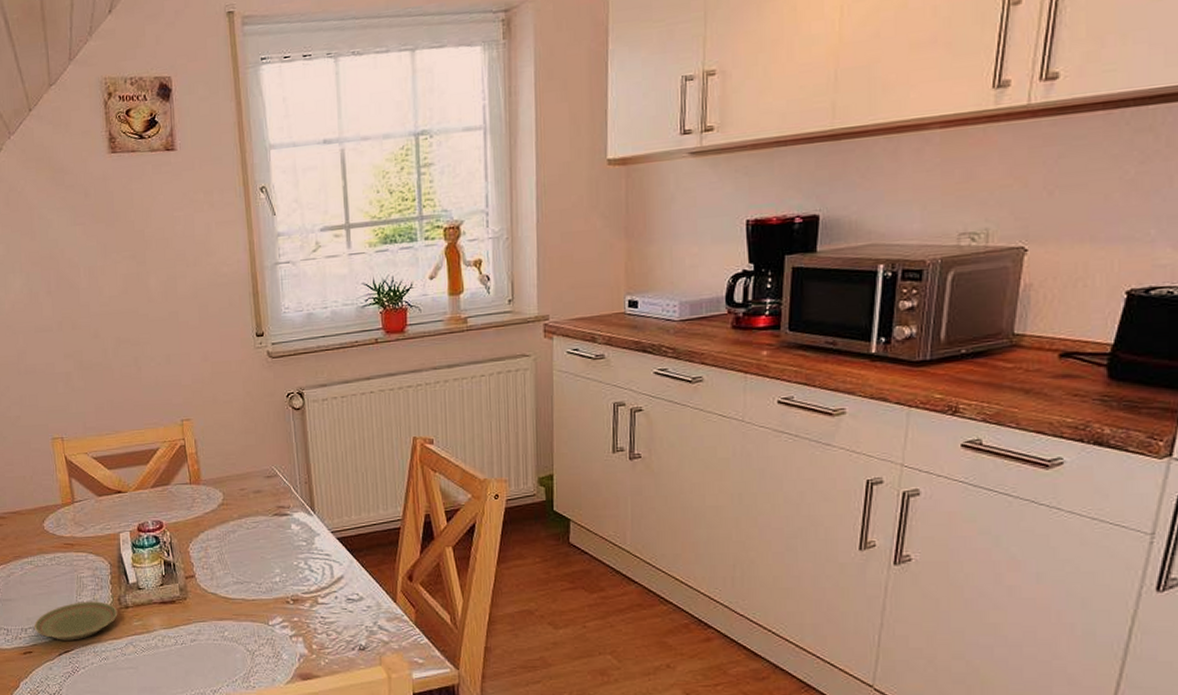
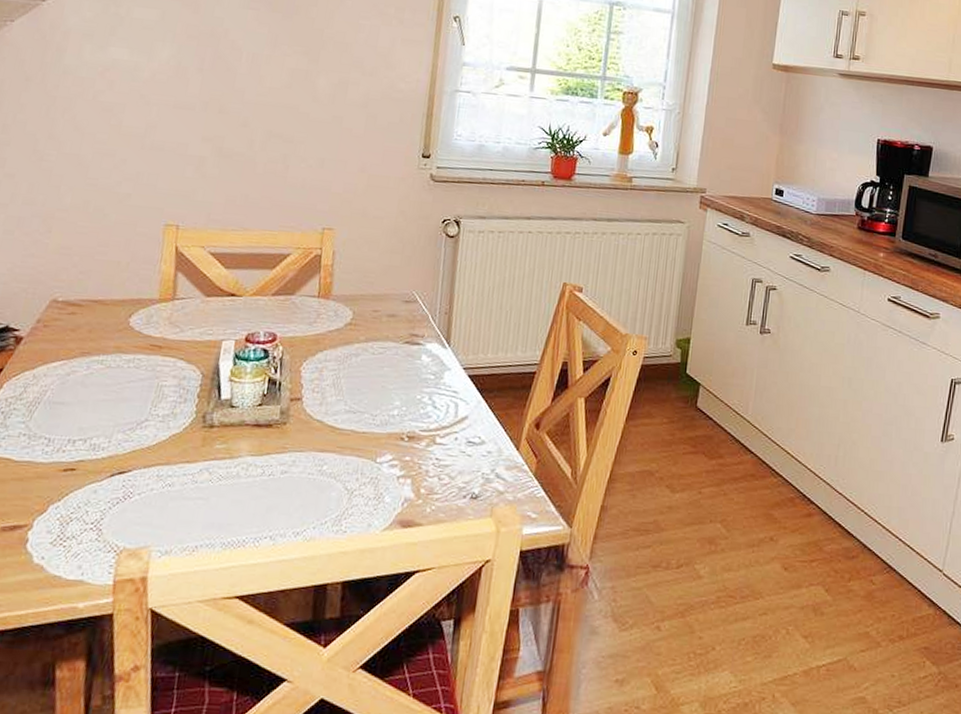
plate: present [34,601,118,640] -> none [86,414,199,460]

